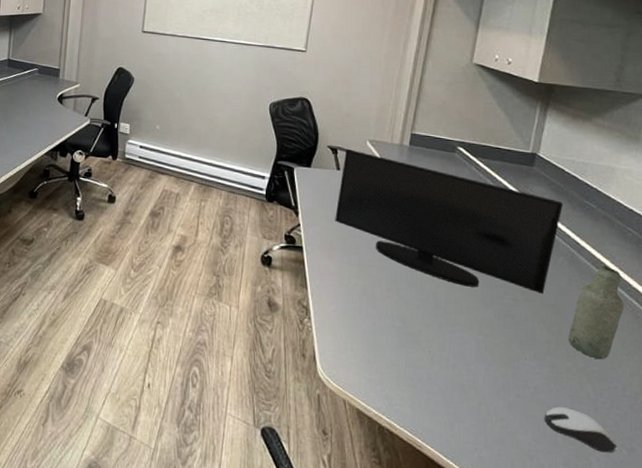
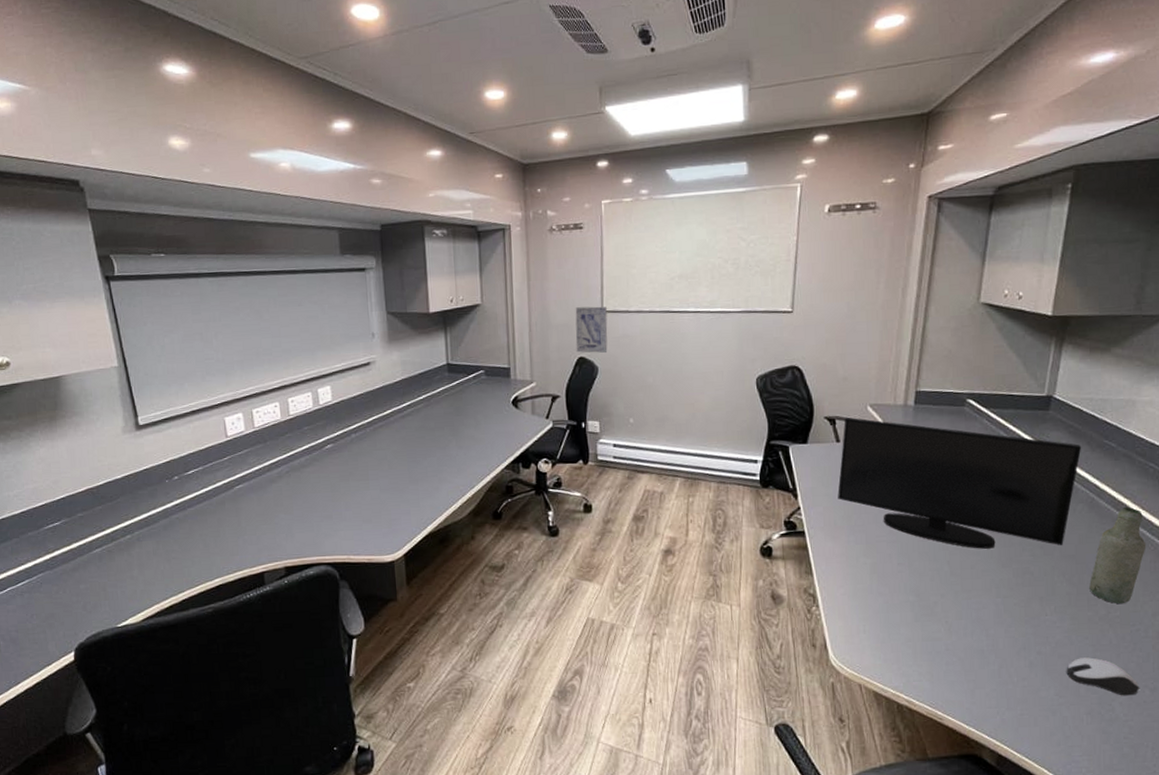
wall art: none [117,26,147,66] -> present [575,306,608,353]

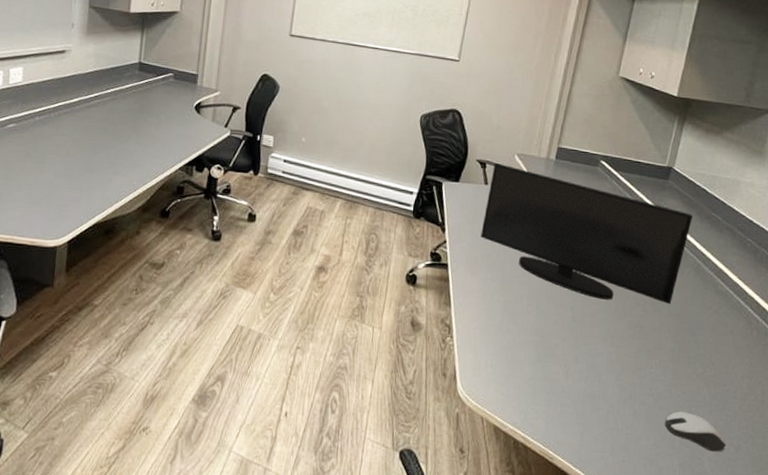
wall art: present [575,306,608,353] -> none [261,28,295,73]
bottle: present [1089,506,1147,604] -> none [690,275,741,365]

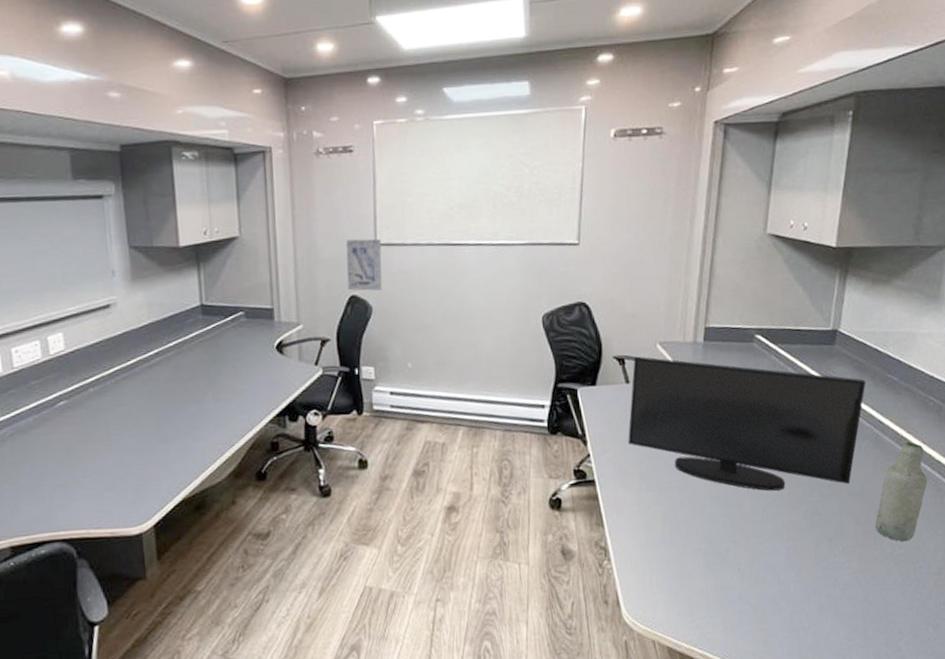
wall art: none [261,28,295,73] -> present [345,238,383,291]
computer mouse: present [664,411,726,452] -> none [854,597,923,635]
bottle: none [690,275,741,365] -> present [875,441,928,542]

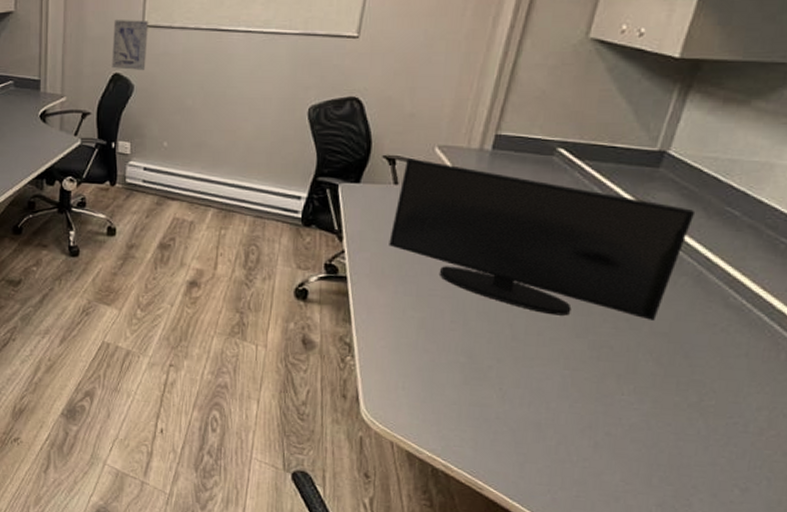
bottle: present [875,441,928,542] -> none [681,284,763,393]

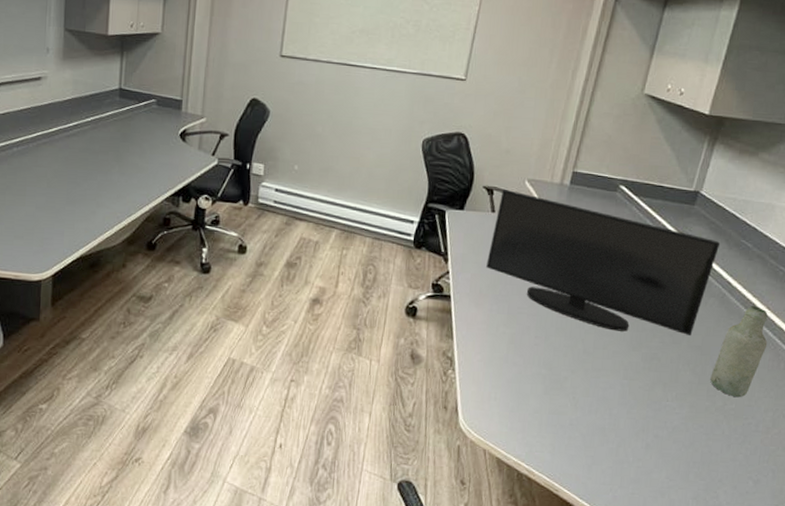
wall art: present [111,20,148,70] -> none [250,49,285,97]
bottle: none [681,284,763,393] -> present [710,305,768,398]

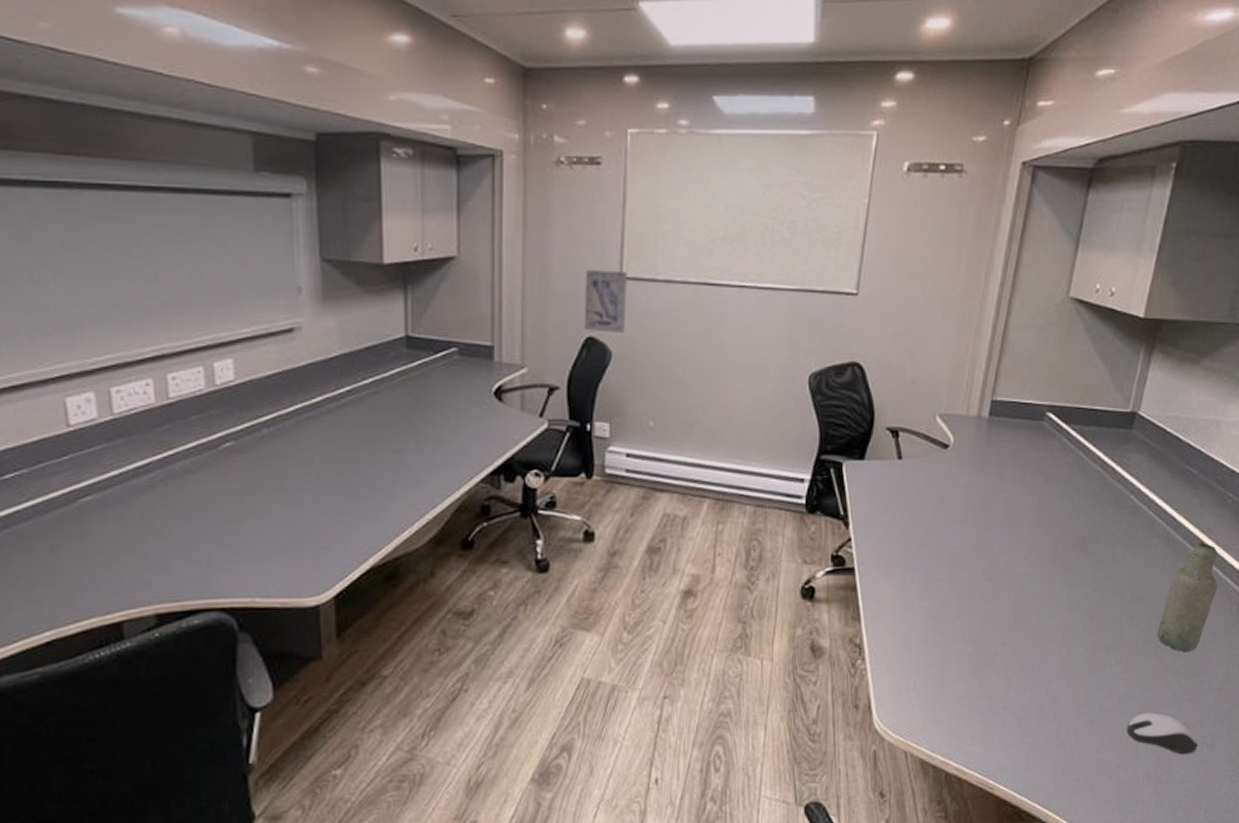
wall art: none [250,49,285,97] -> present [584,270,627,333]
monitor: present [486,188,721,335] -> none [895,428,1163,590]
computer mouse: none [678,444,744,485] -> present [1126,712,1198,755]

